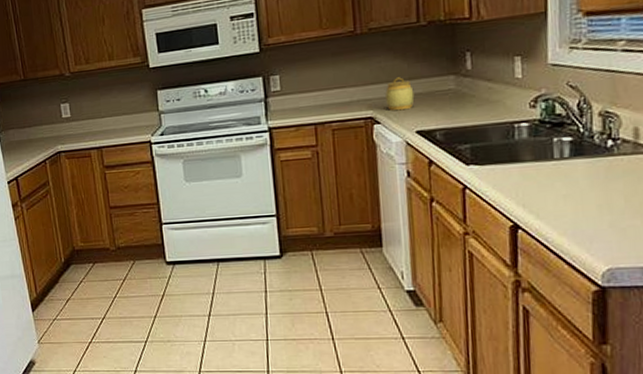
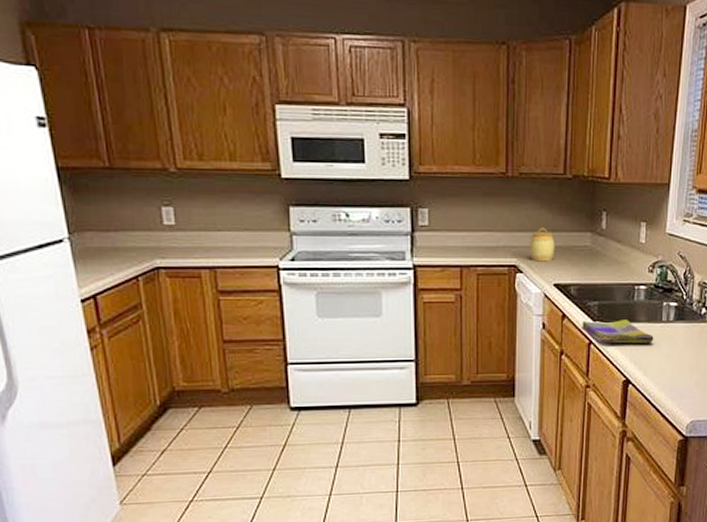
dish towel: none [453,160,545,188] -> present [582,320,654,344]

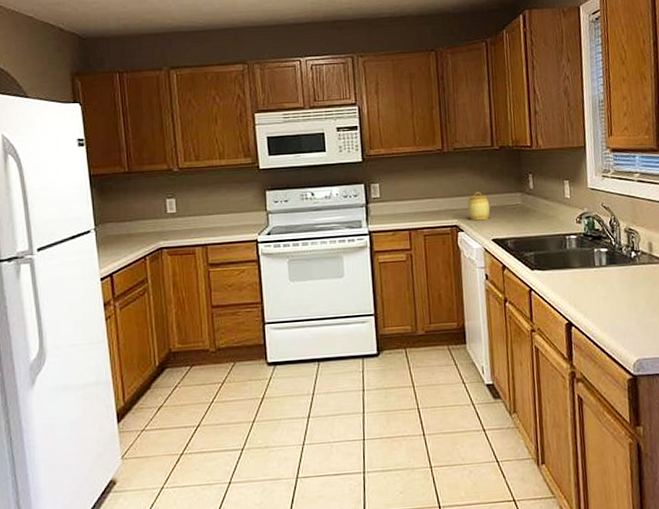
dish towel: present [582,320,654,344] -> none [521,267,590,290]

